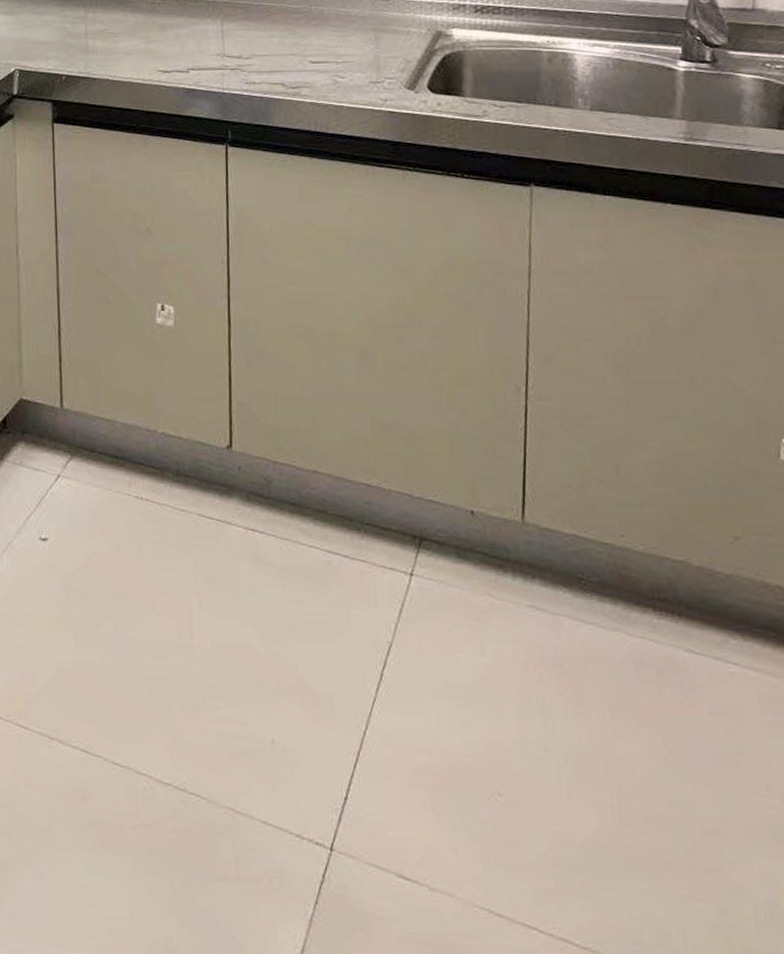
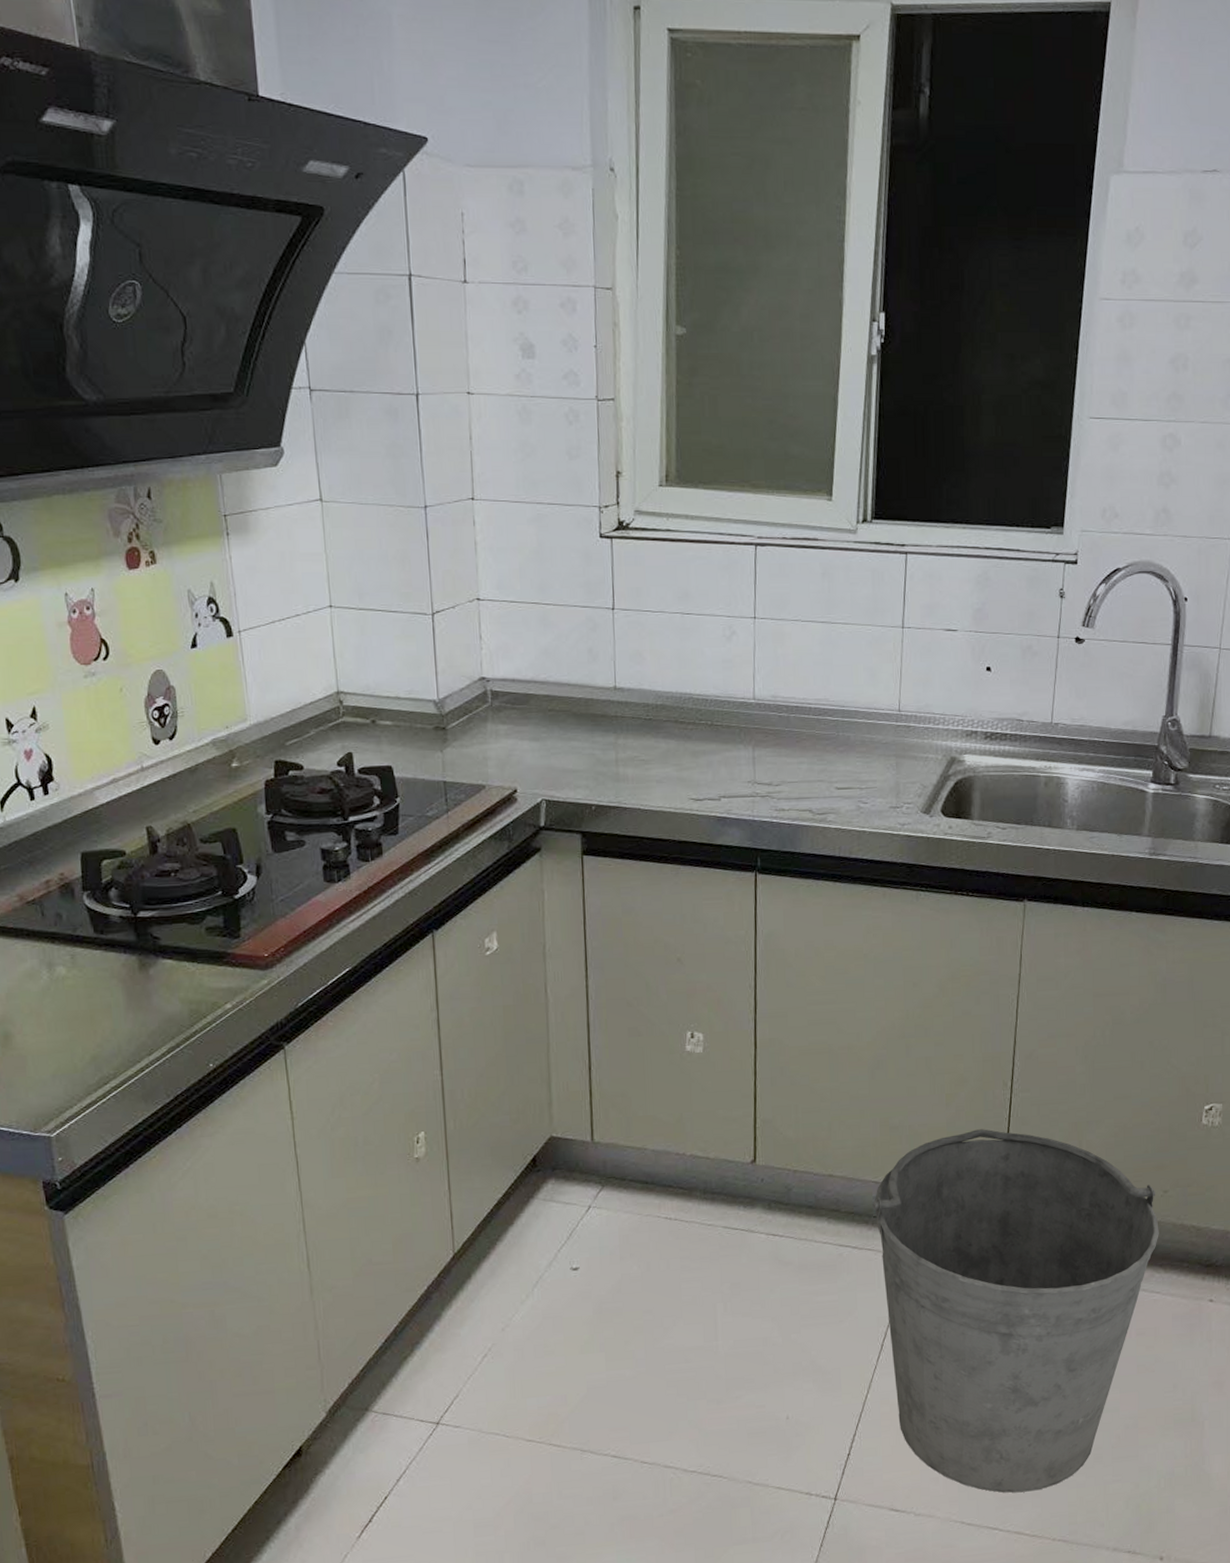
bucket: none [365,438,732,890] -> present [873,1129,1159,1493]

